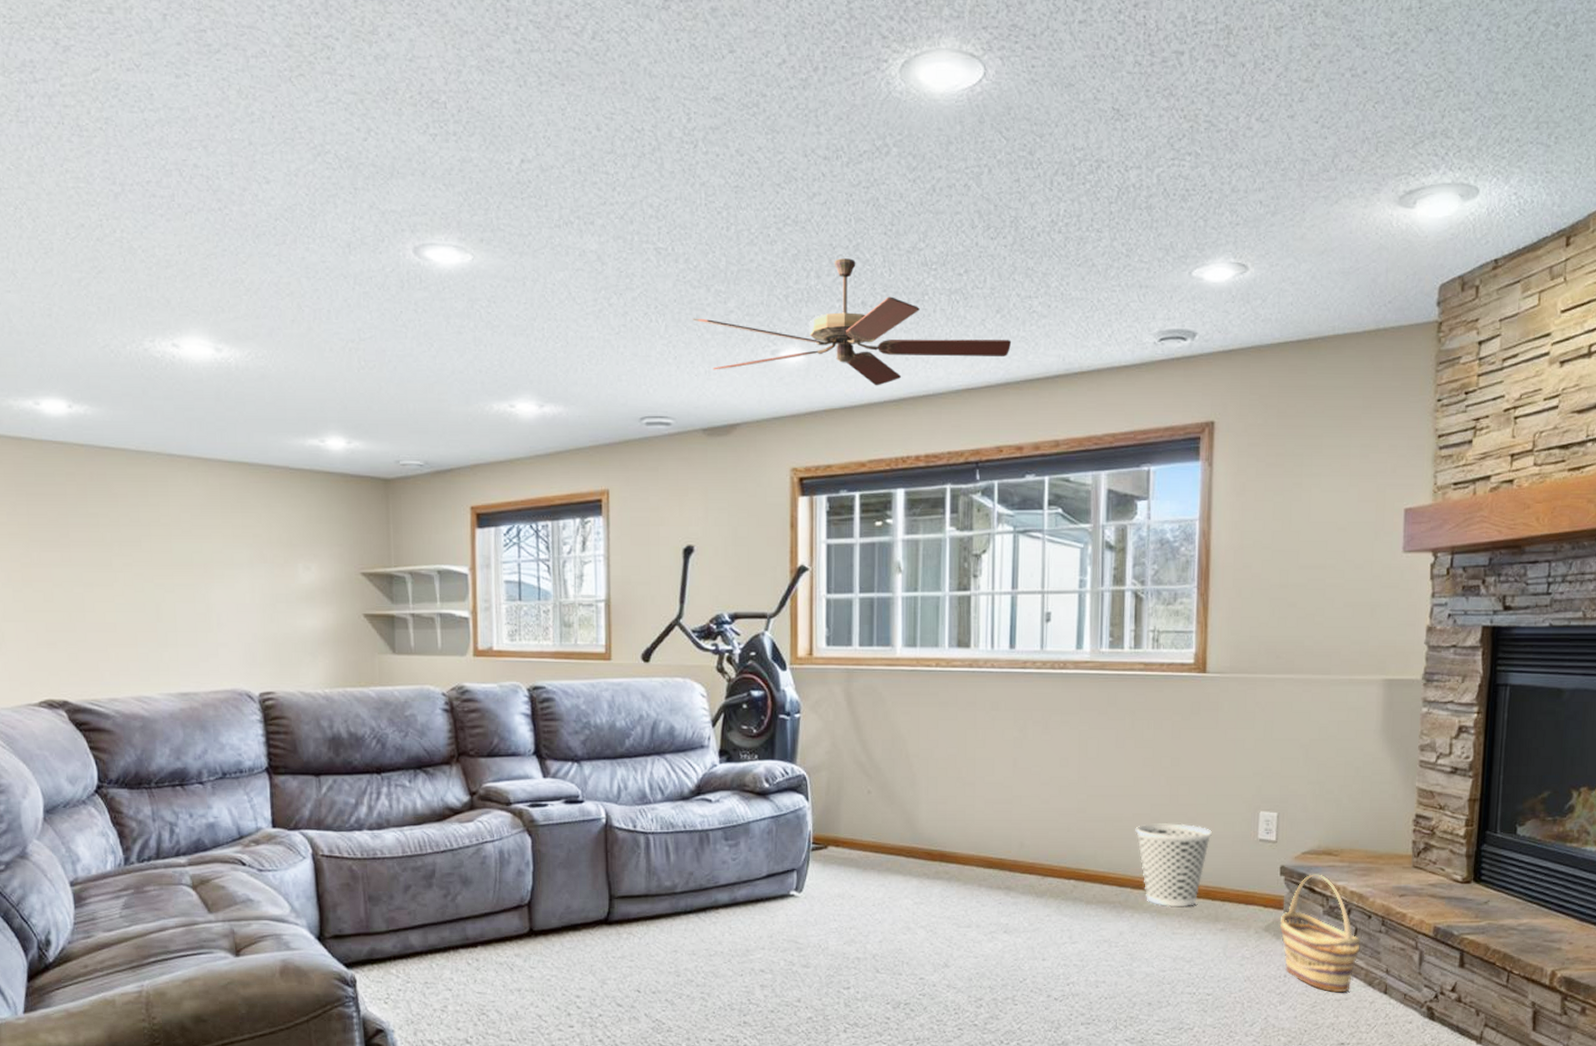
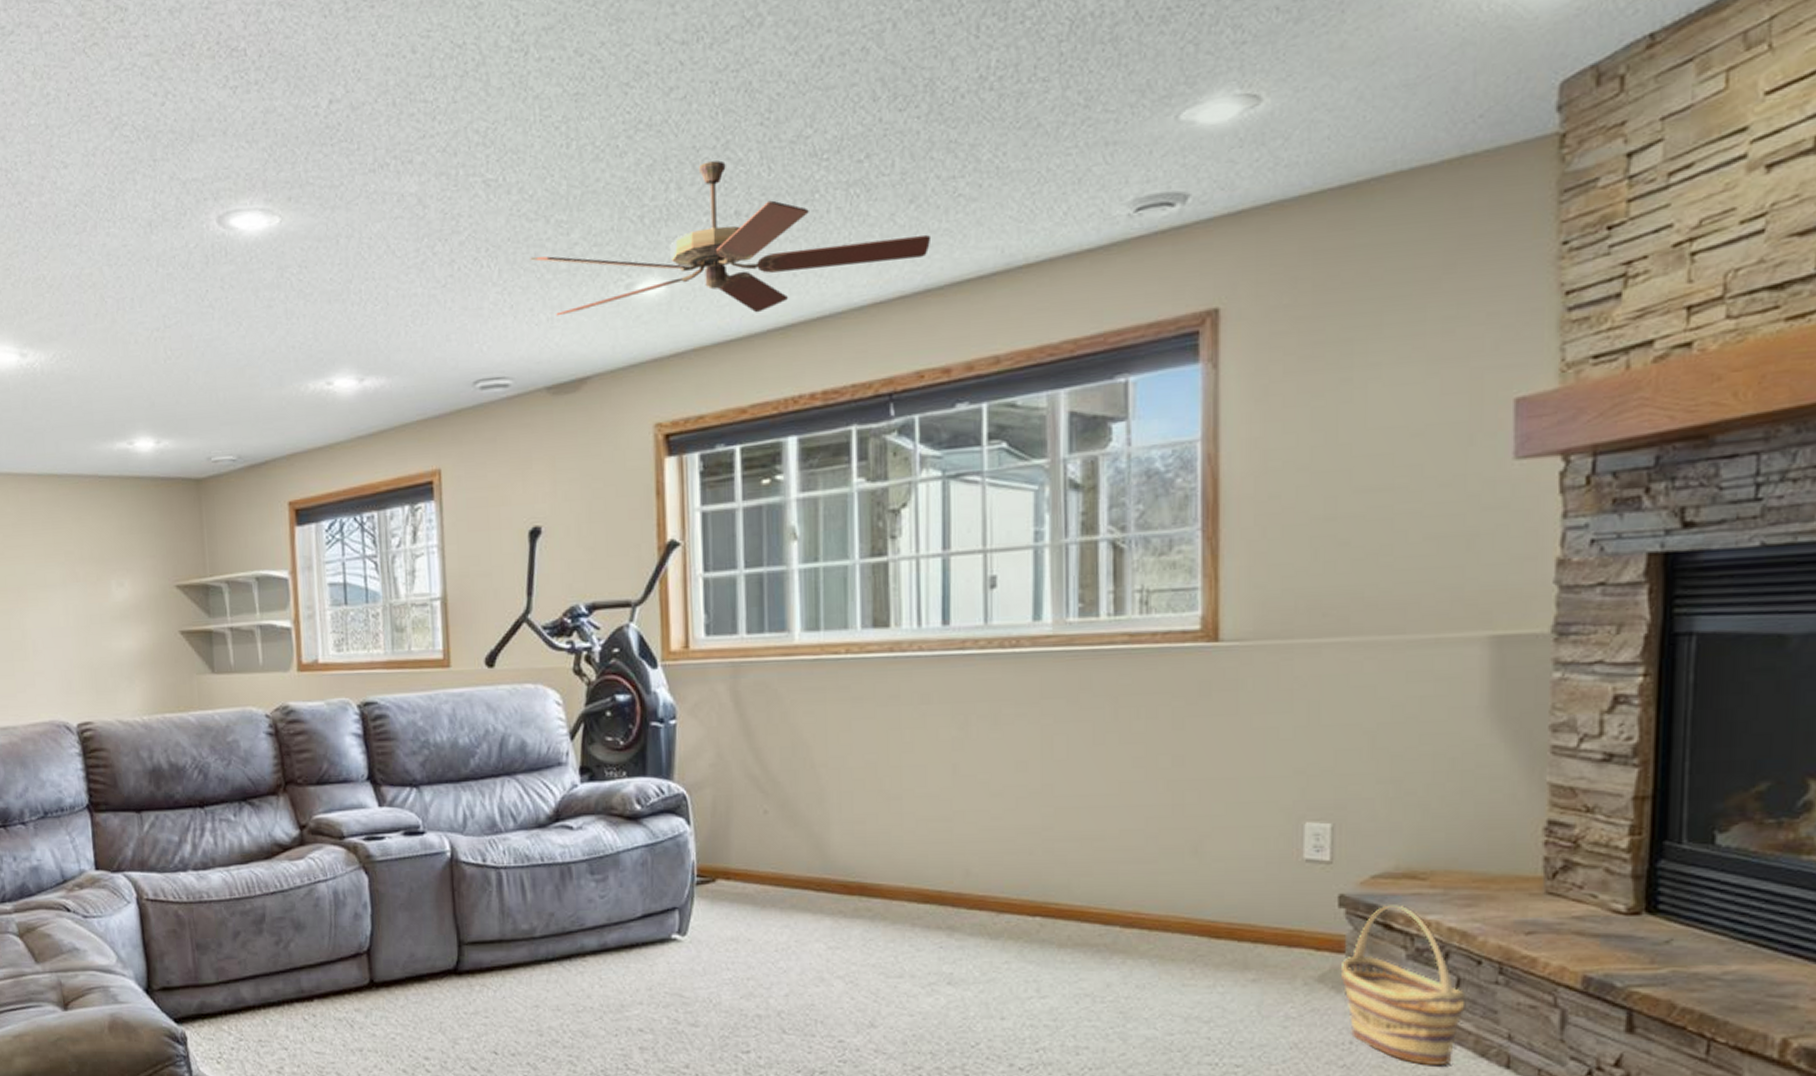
wastebasket: present [1135,823,1212,908] -> none [1124,841,1235,951]

